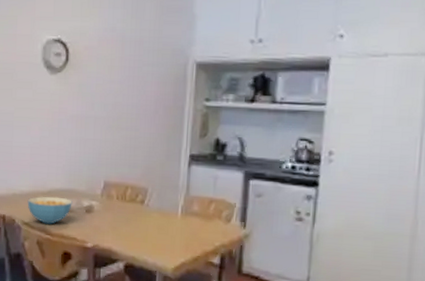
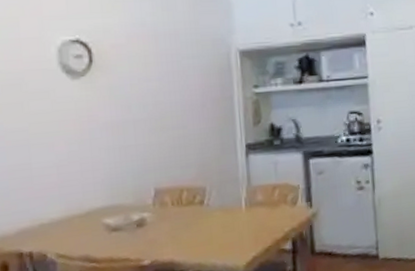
cereal bowl: present [27,196,72,225] -> none [60,216,119,251]

